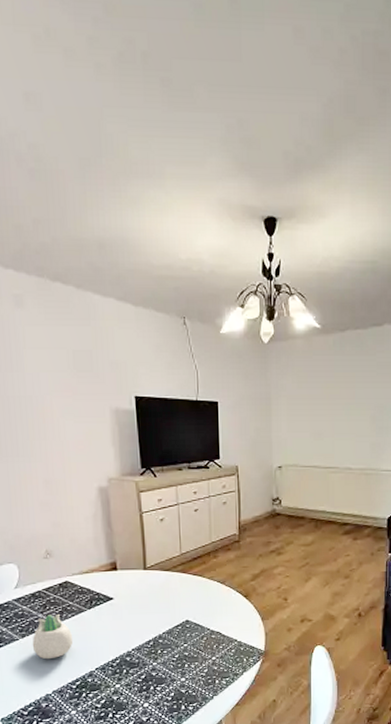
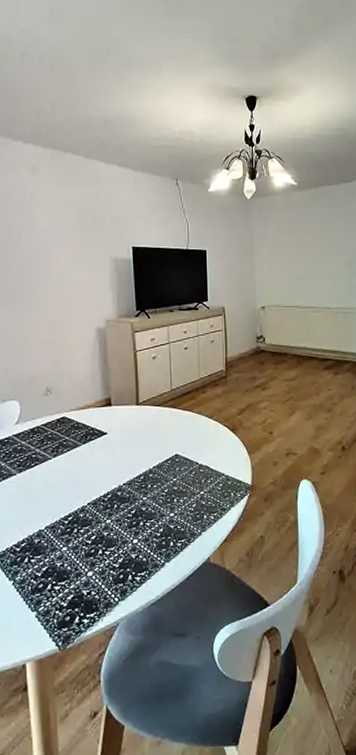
succulent planter: present [32,615,74,660] -> none [28,449,68,495]

